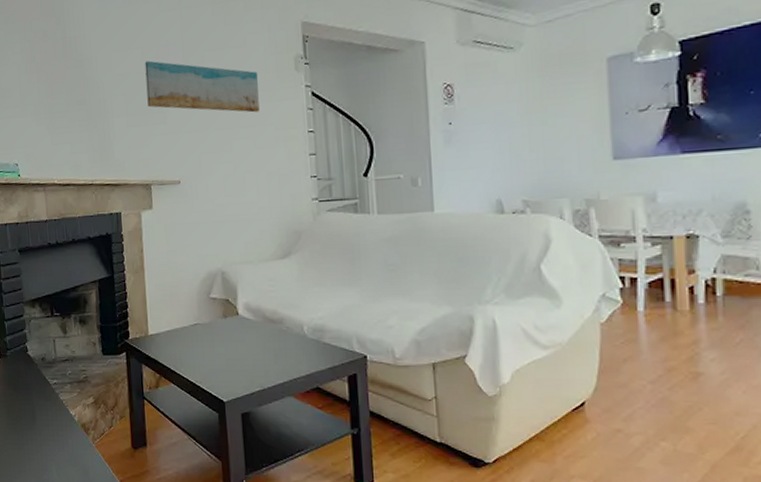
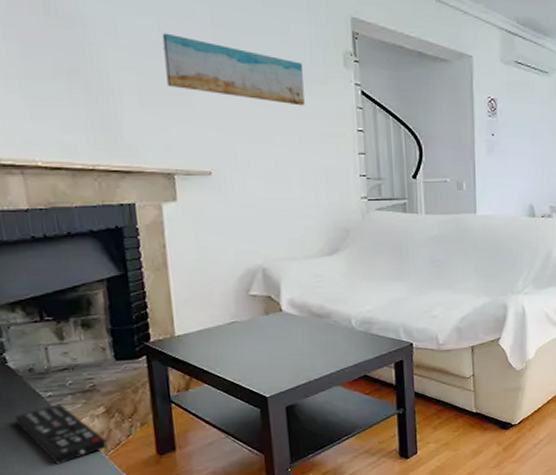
remote control: none [31,391,95,447] -> present [14,404,108,465]

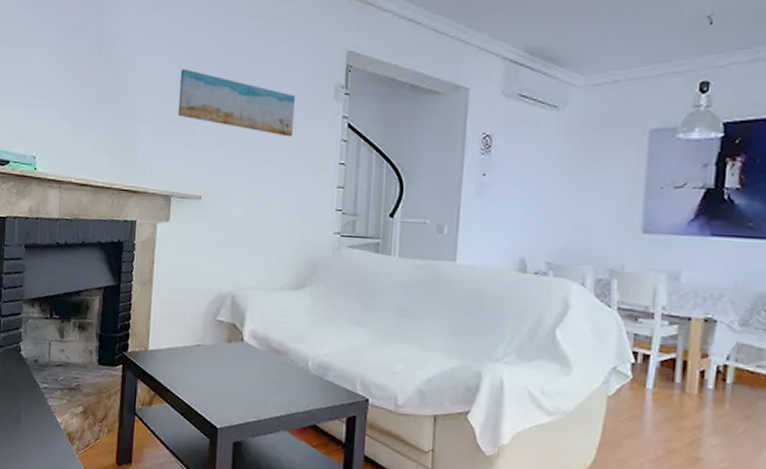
remote control: present [14,404,108,465] -> none [17,396,79,454]

